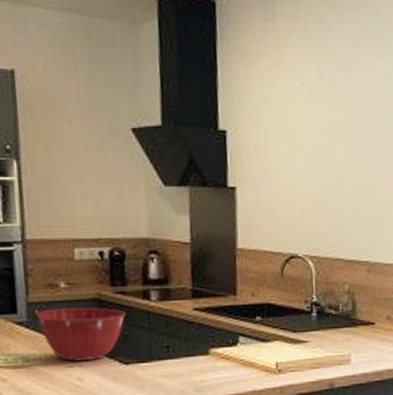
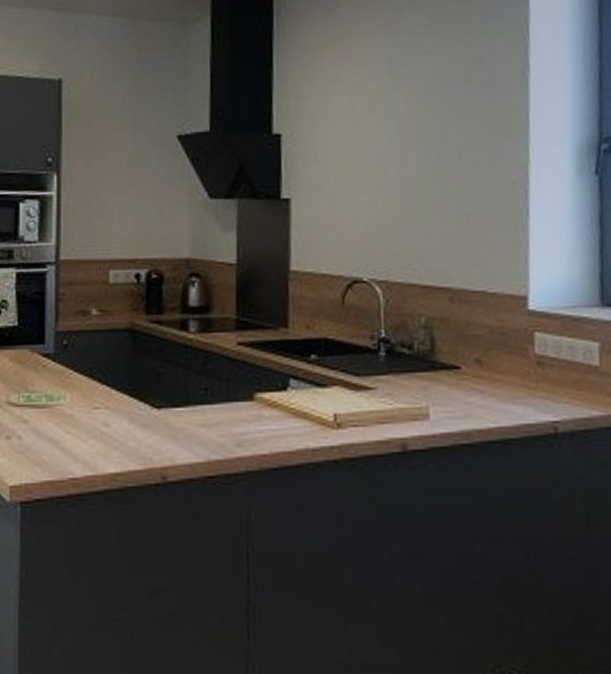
mixing bowl: present [36,307,126,361] -> none [64,338,161,403]

